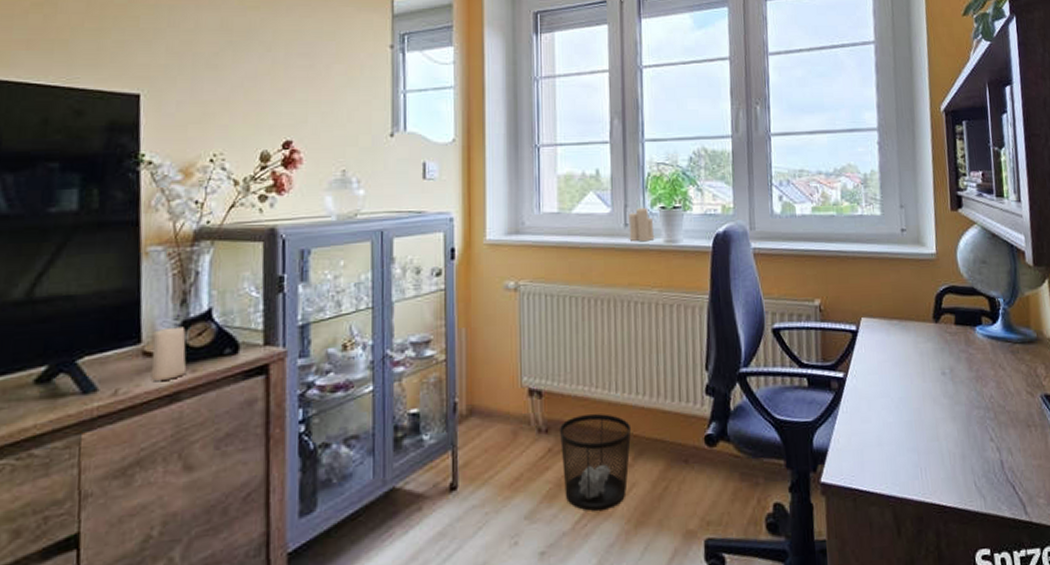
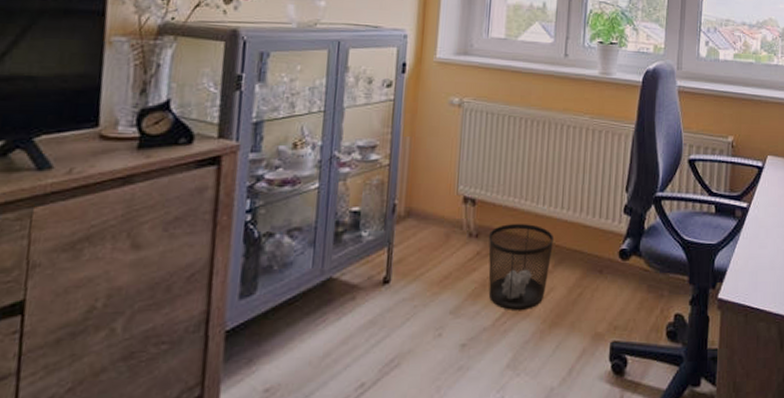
candle: present [150,327,187,382] -> none [105,114,143,165]
candle: present [628,206,655,242] -> none [568,39,591,72]

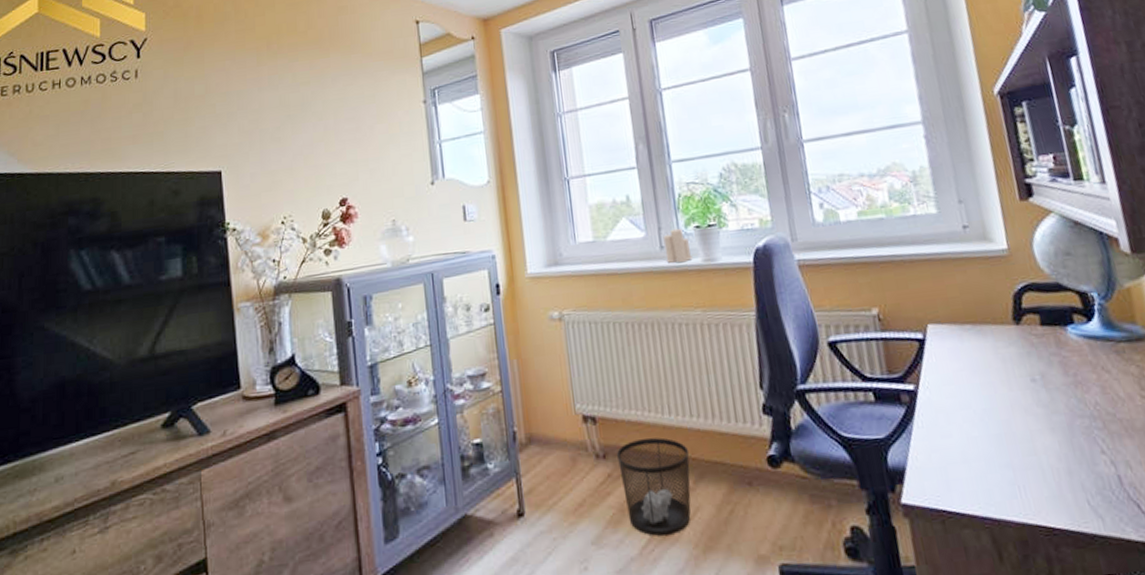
candle: none [568,39,591,72] -> present [663,227,692,264]

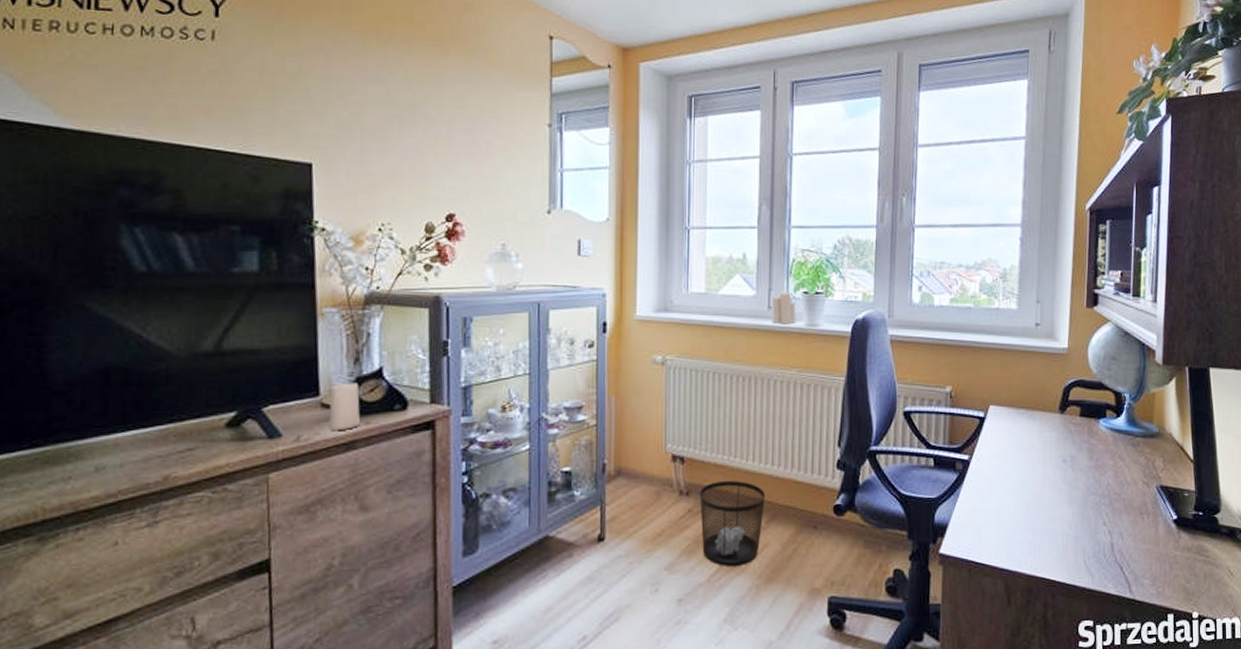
candle: none [248,372,279,423] -> present [328,383,361,431]

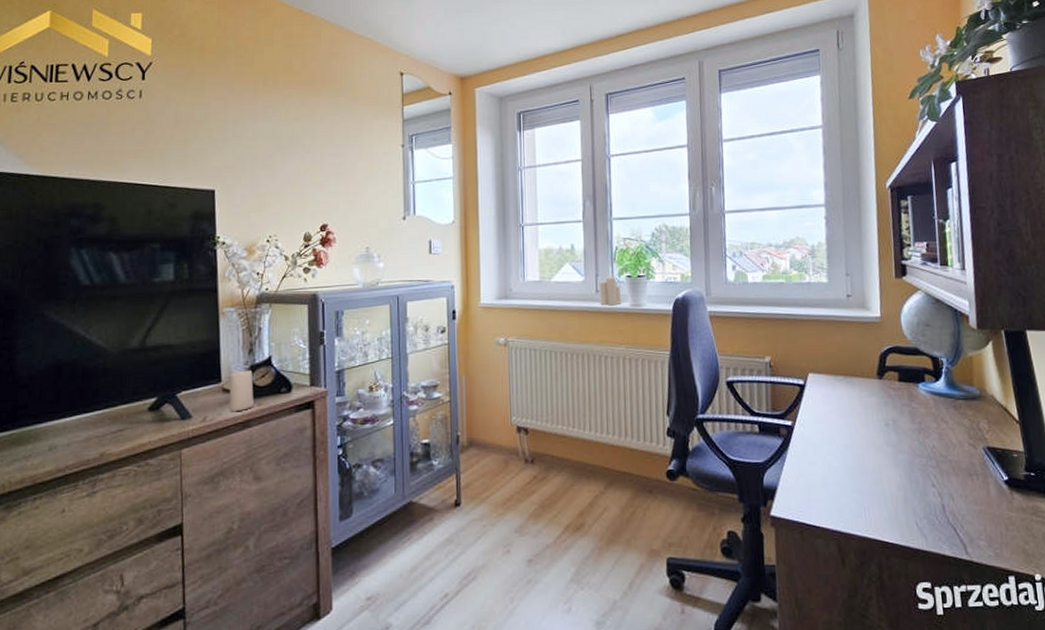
waste bin: present [698,481,766,566] -> none [542,449,603,529]

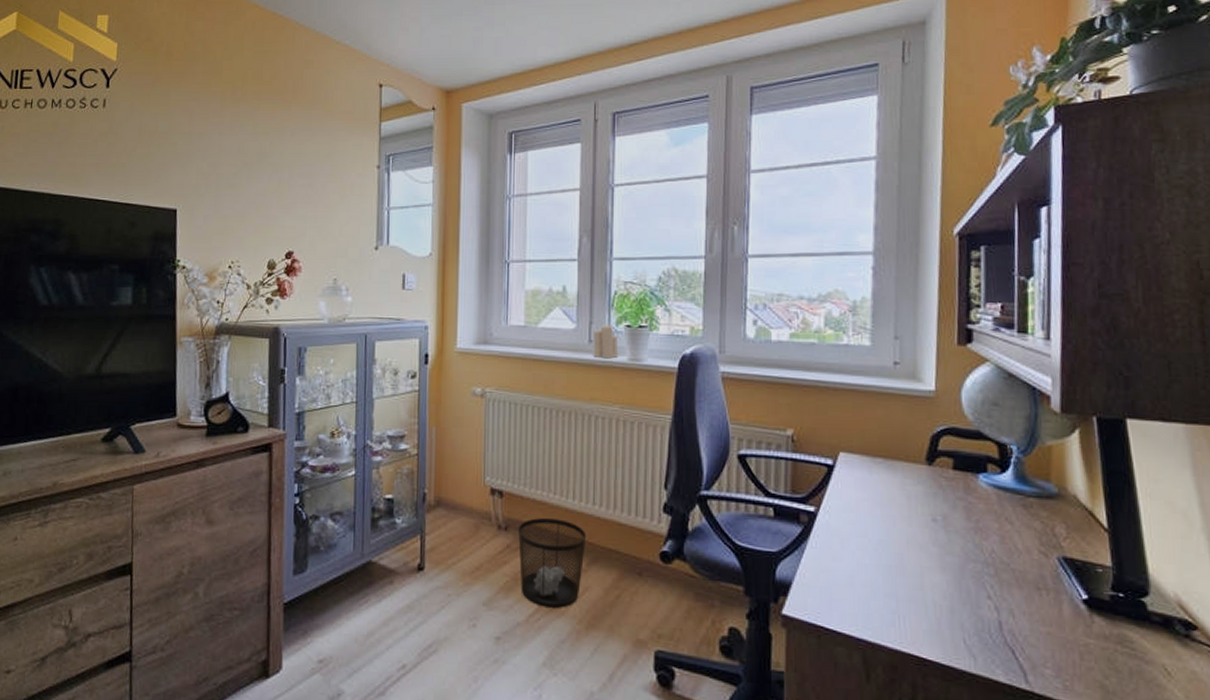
candle: present [228,370,255,412] -> none [183,405,210,450]
waste bin: none [542,449,603,529] -> present [517,518,587,608]

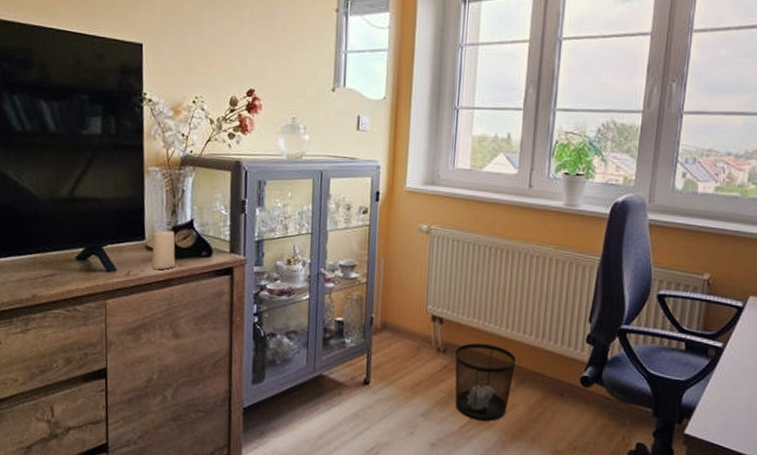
candle: none [183,405,210,450] -> present [151,230,176,270]
candle: present [593,323,619,359] -> none [532,170,556,203]

